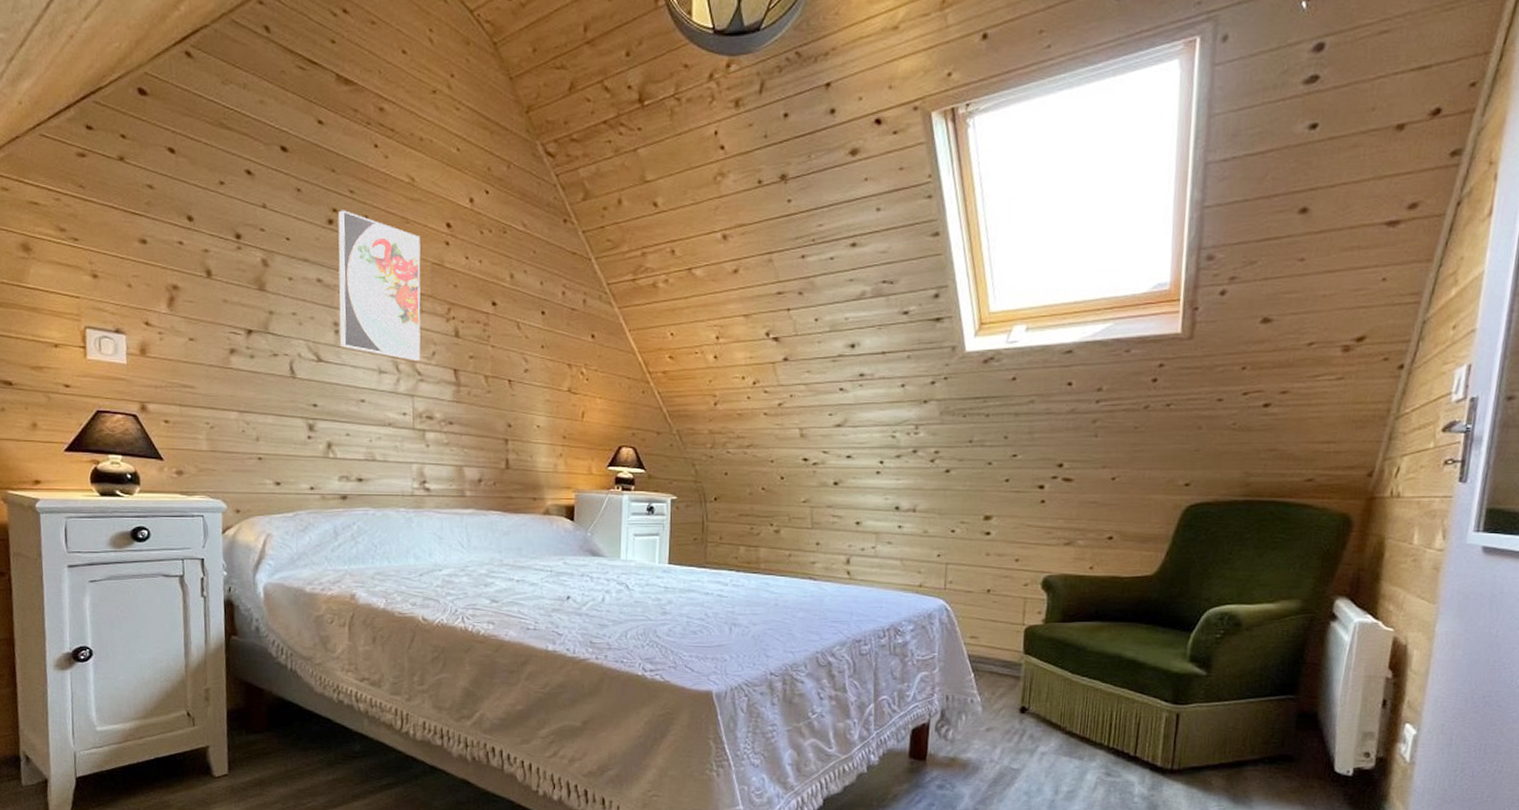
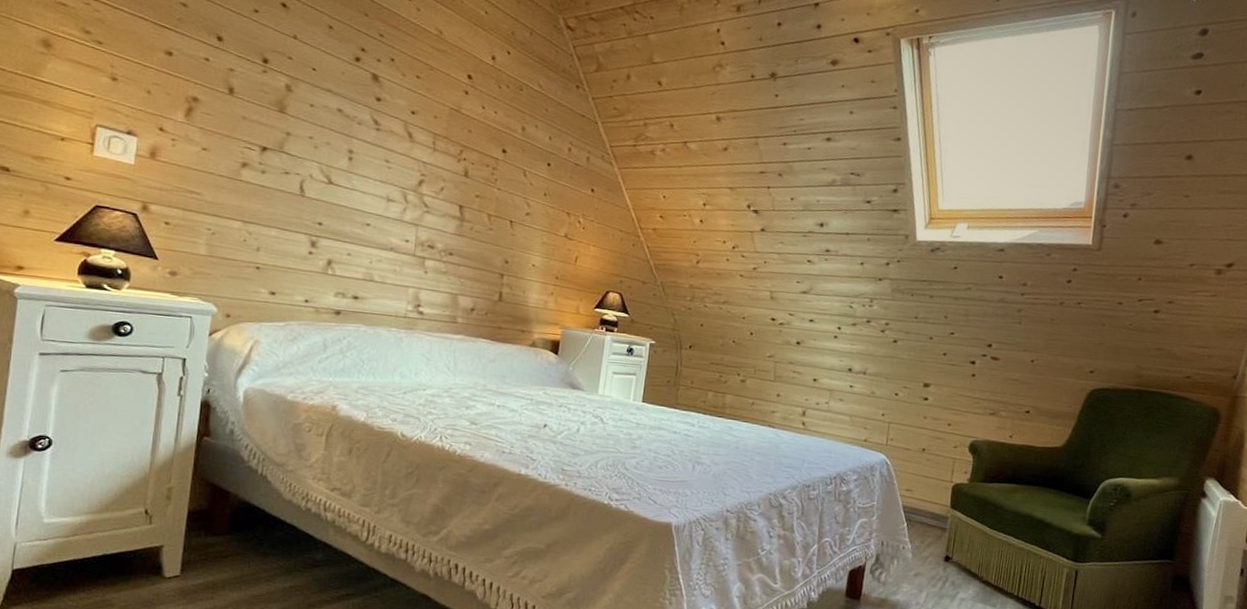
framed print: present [337,210,421,362] -> none [351,50,442,195]

